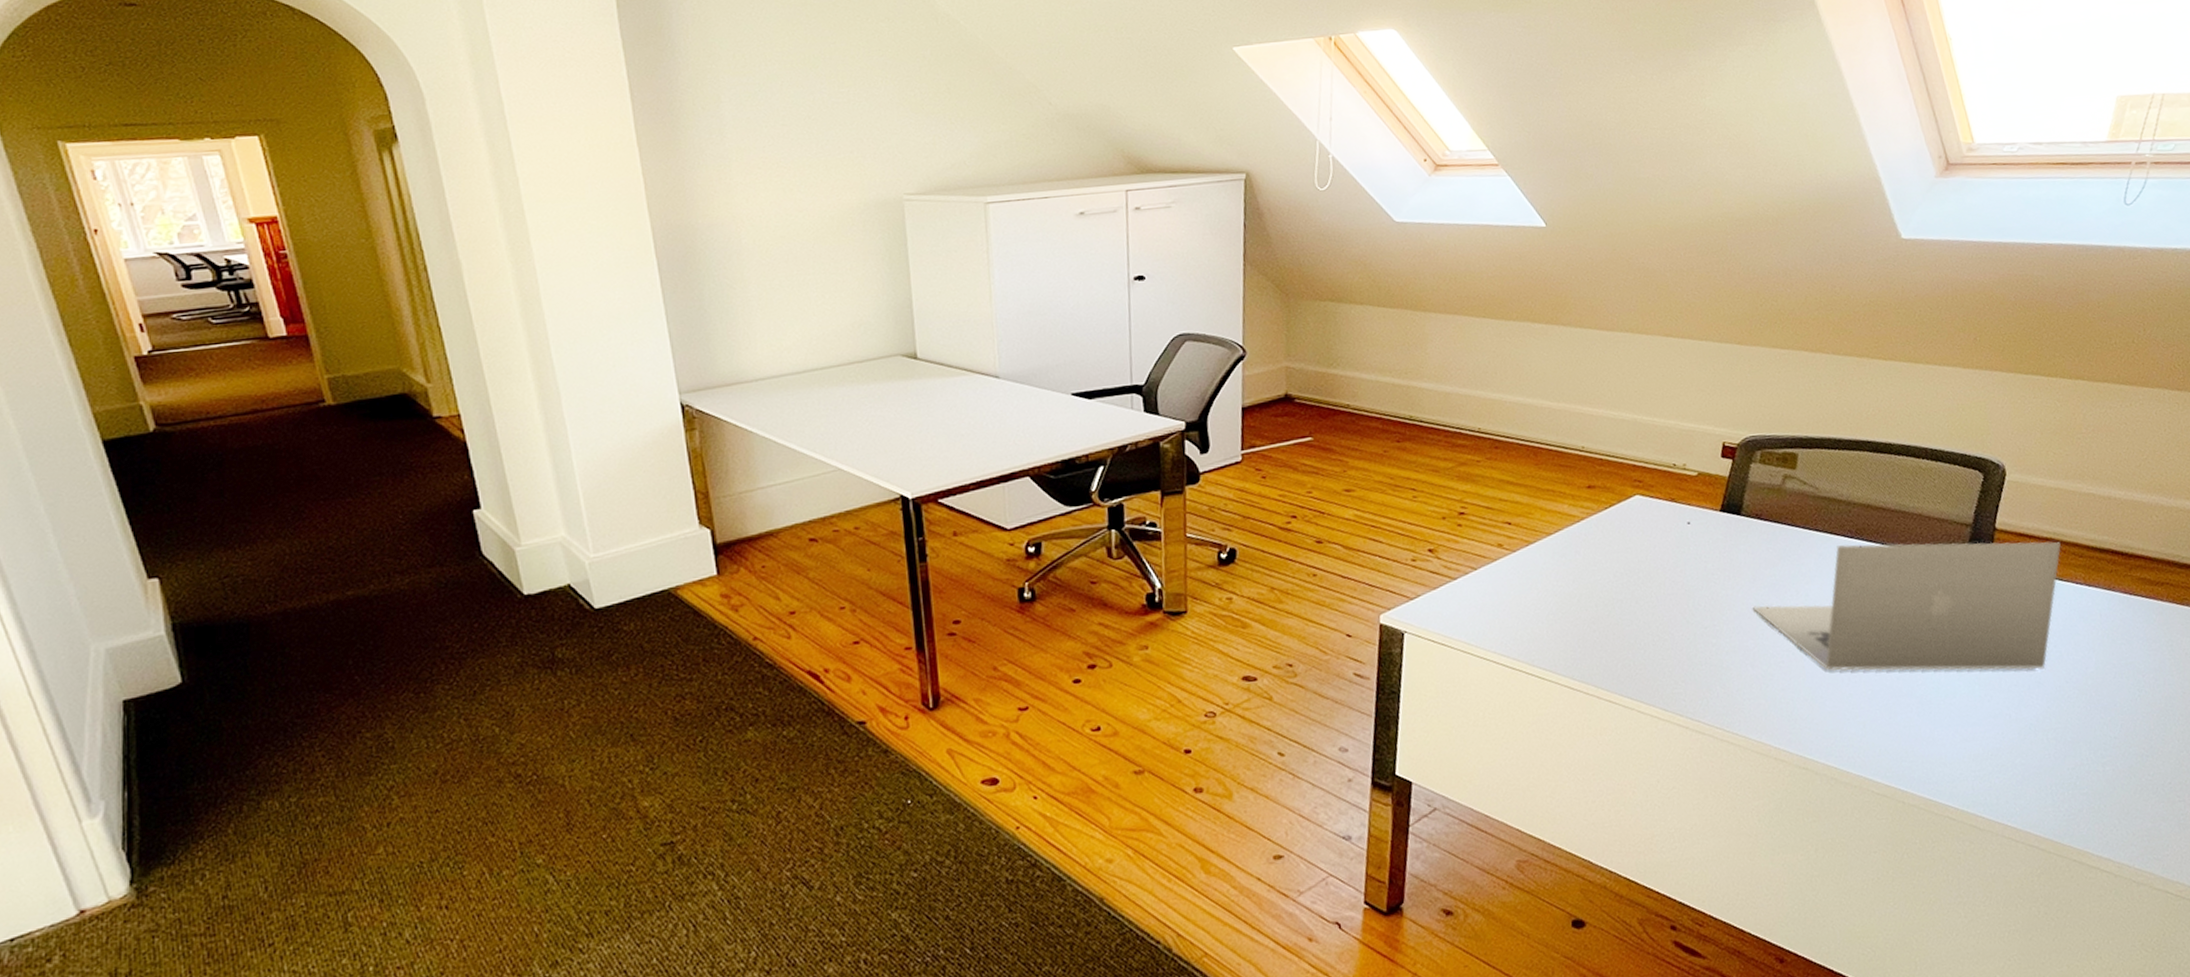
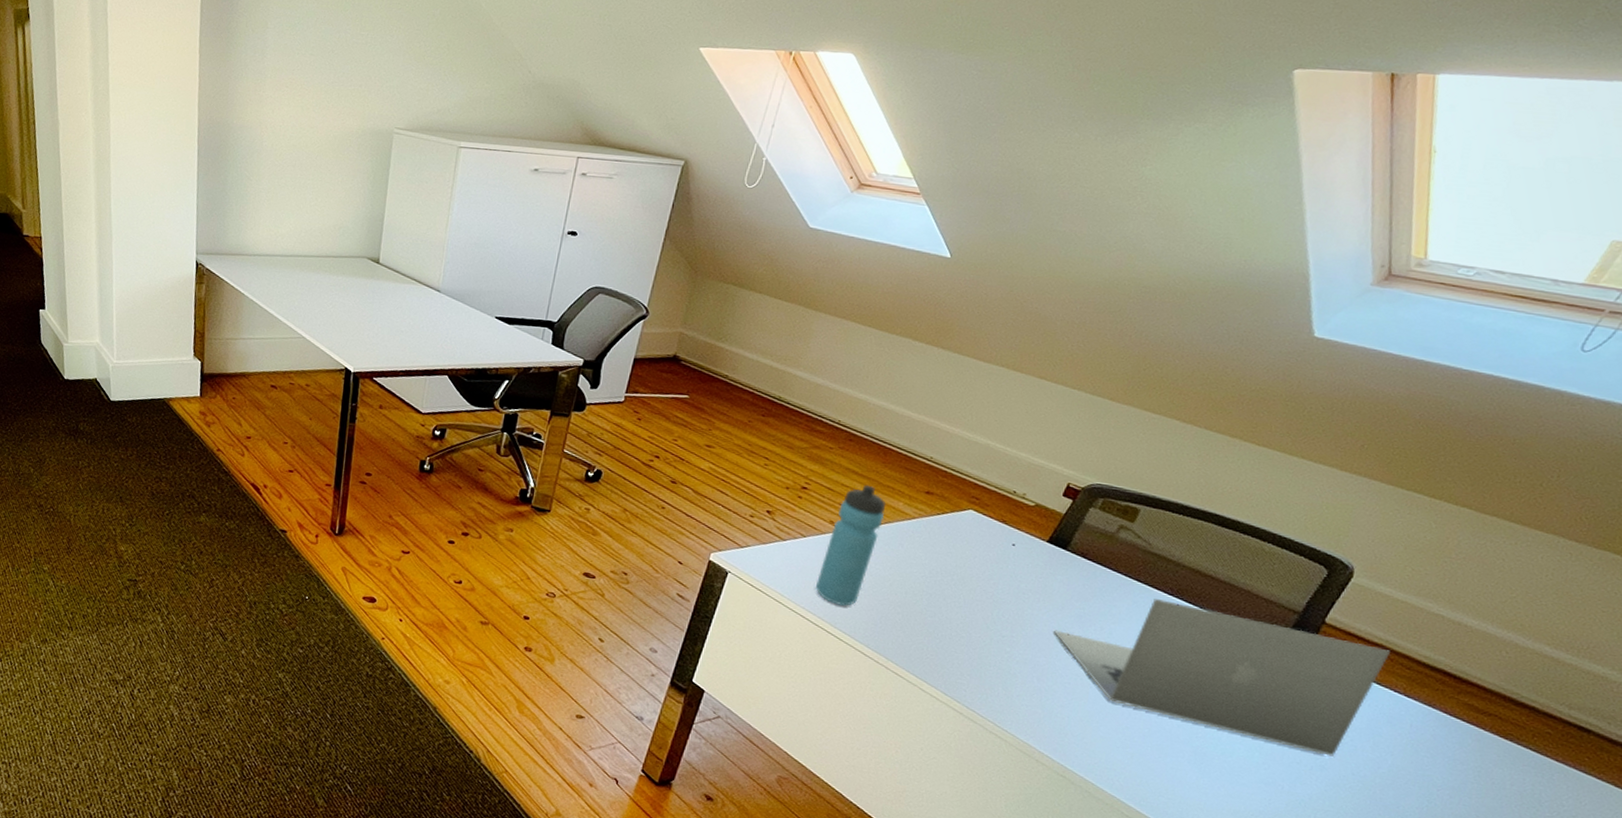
water bottle: none [1500,493,1553,639] -> present [816,484,886,606]

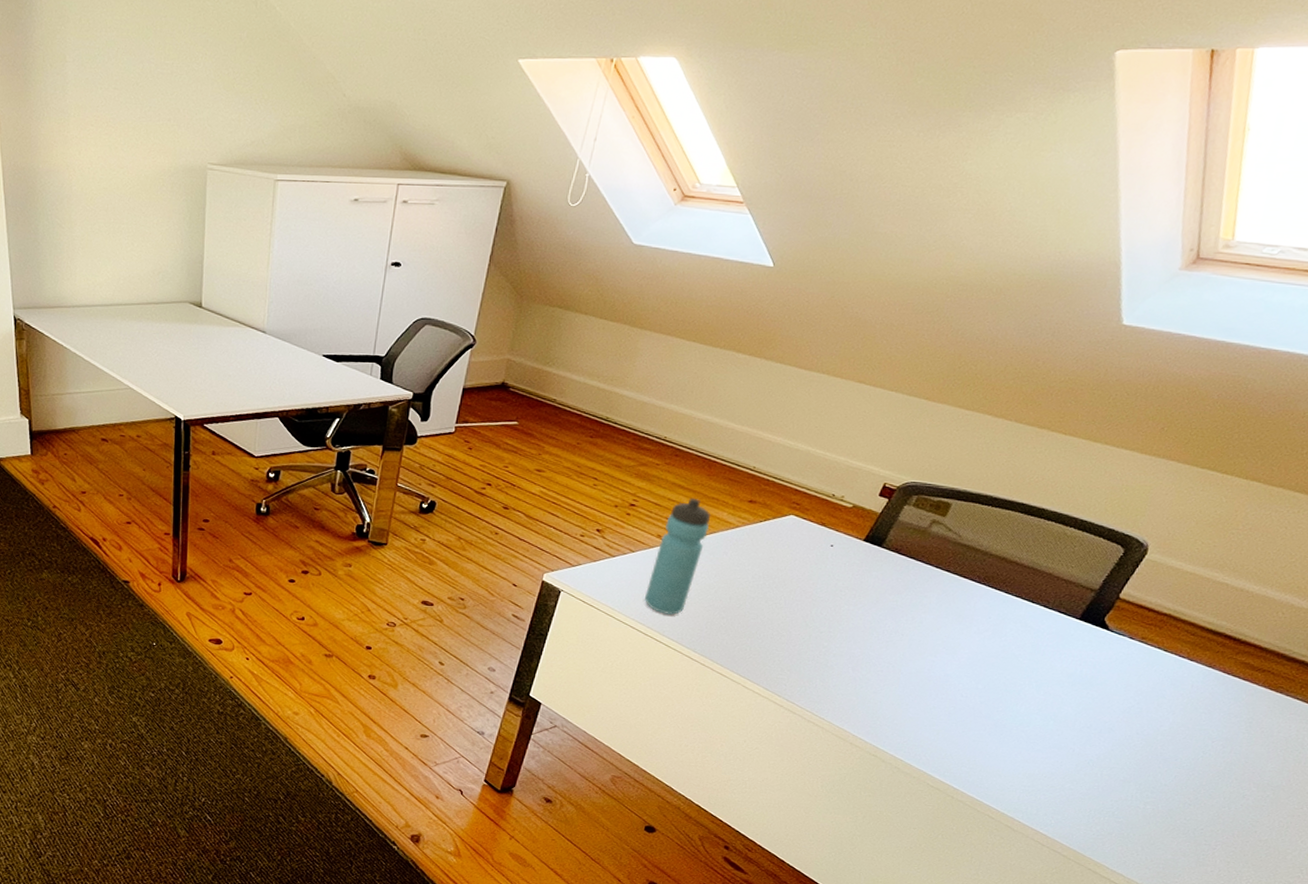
laptop: present [1054,599,1390,757] -> none [868,587,1177,719]

